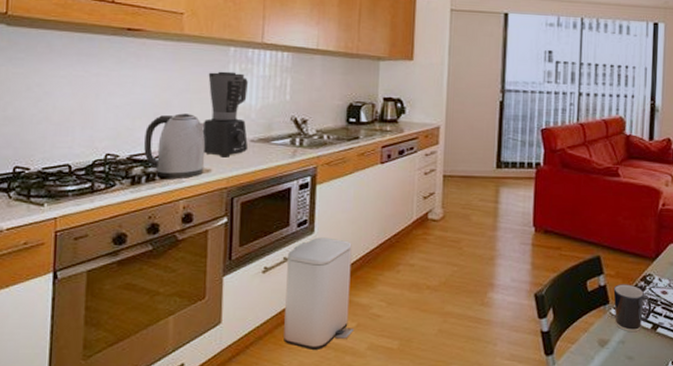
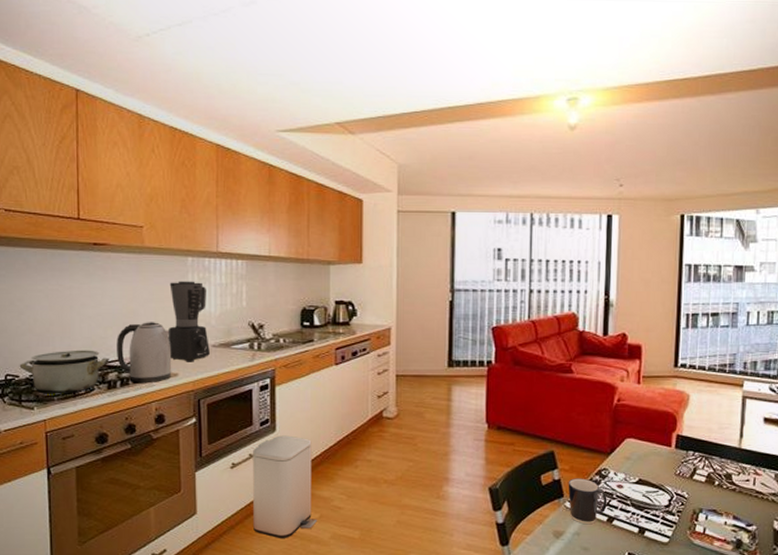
saucepan: none [31,141,135,190] -> present [19,350,109,394]

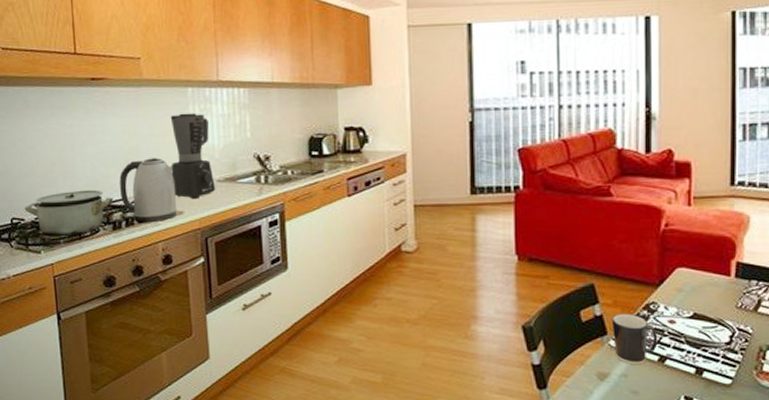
pedal bin: present [253,435,318,538] -> none [265,273,337,383]

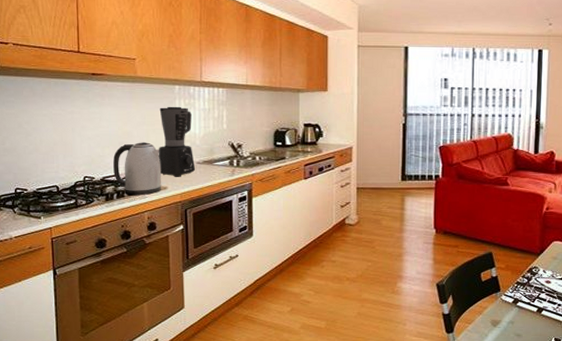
saucepan: present [24,189,113,237] -> none [27,166,107,205]
mug: present [611,313,658,365] -> none [504,275,537,315]

